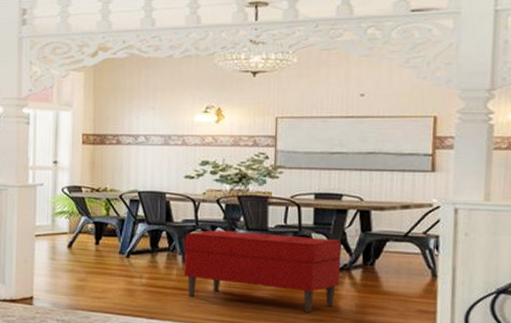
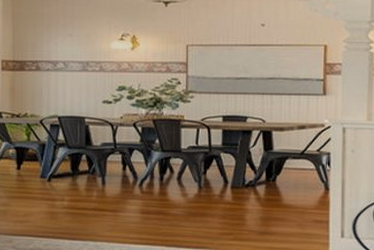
bench: present [184,230,341,314] -> none [103,152,247,228]

